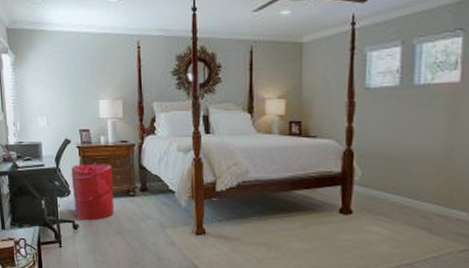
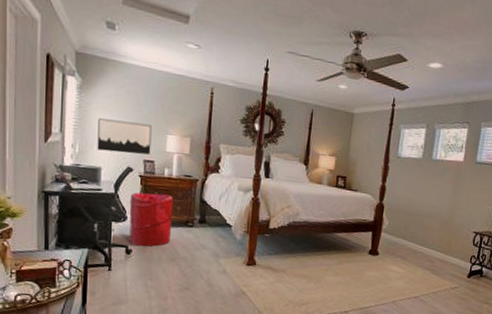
wall art: none [33,91,85,125] -> present [97,118,152,155]

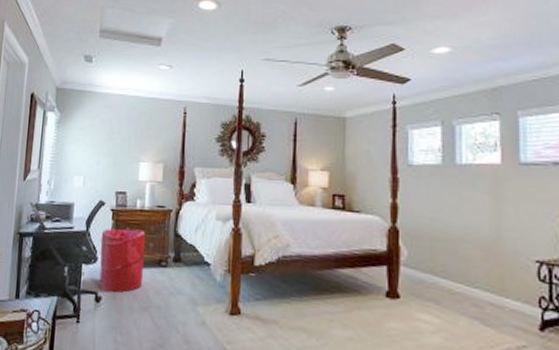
wall art: present [97,118,152,155] -> none [71,151,125,186]

